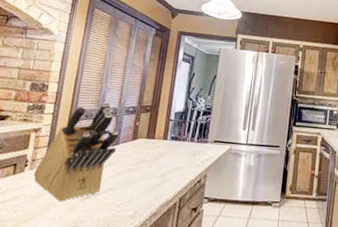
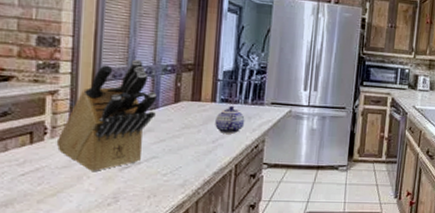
teapot: none [164,143,191,169] -> present [215,105,245,134]

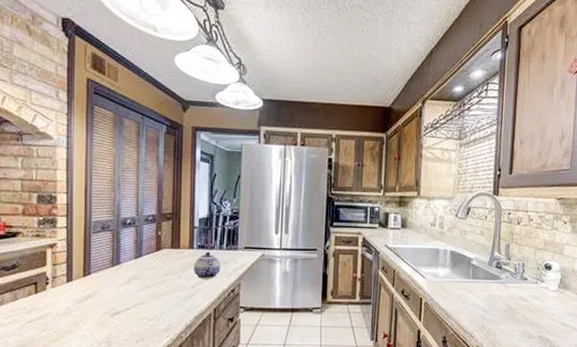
knife block: present [56,59,157,171] -> none [56,211,140,317]

